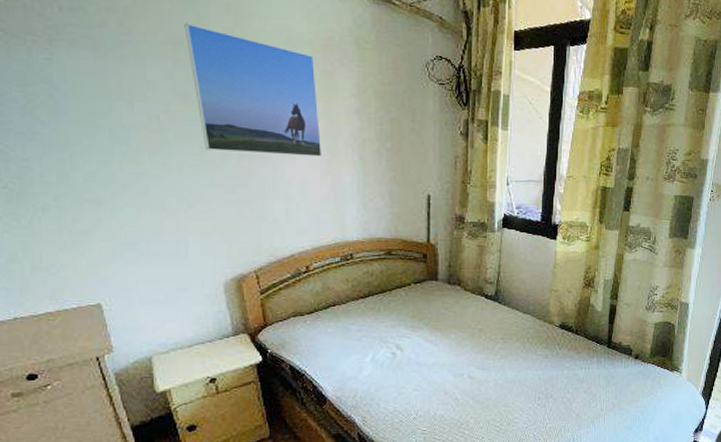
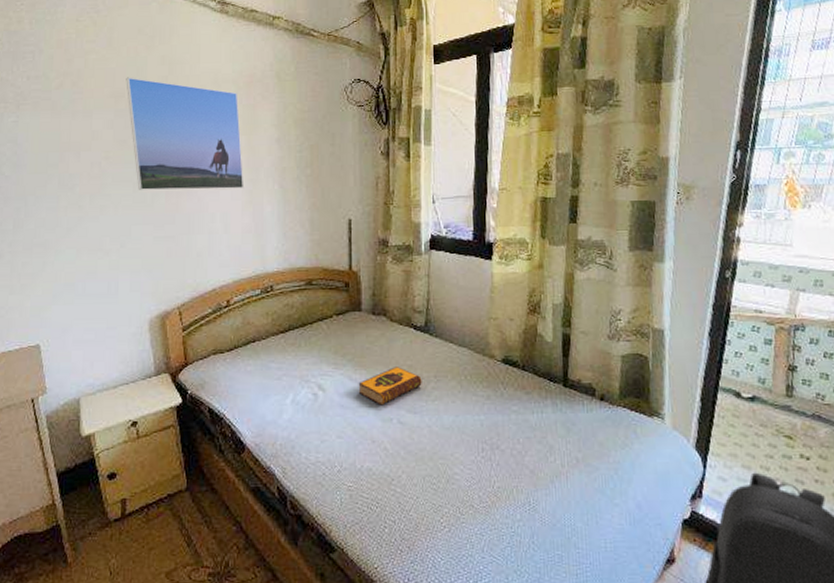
hardback book: none [433,330,490,363] -> present [358,367,422,406]

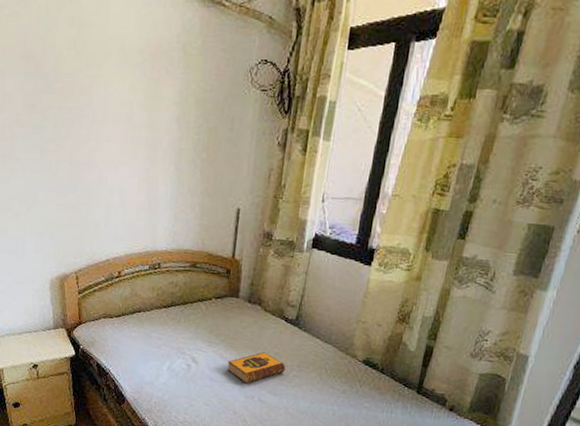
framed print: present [126,77,244,191] -> none [36,37,143,166]

